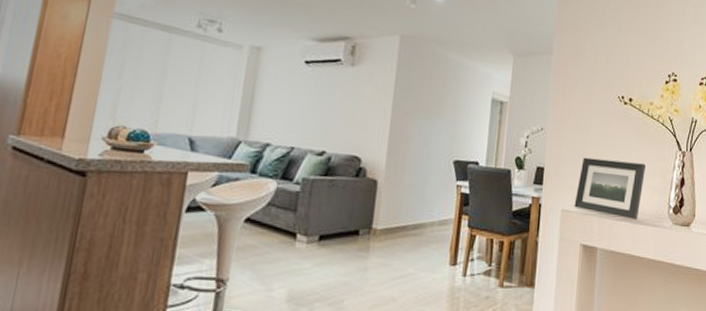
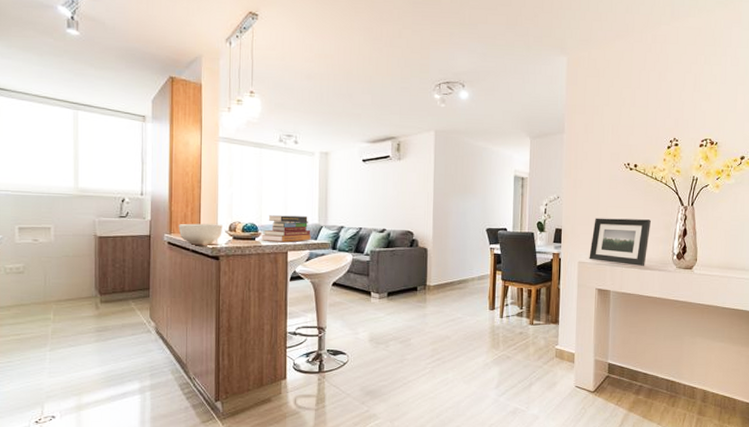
bowl: none [31,122,101,155] -> present [178,223,224,245]
books: none [152,121,224,160] -> present [261,215,311,243]

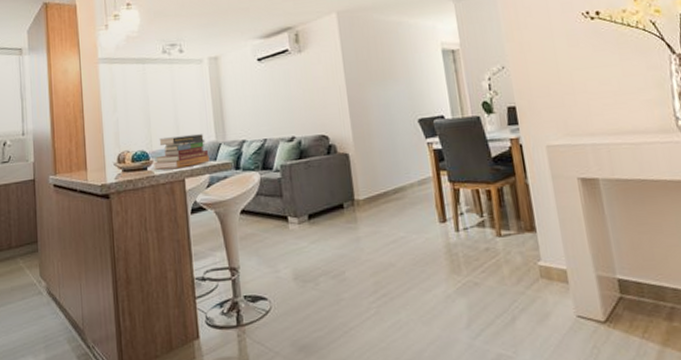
bowl: present [178,223,224,245] -> none [63,156,112,185]
picture frame: present [589,218,651,267] -> none [557,78,640,142]

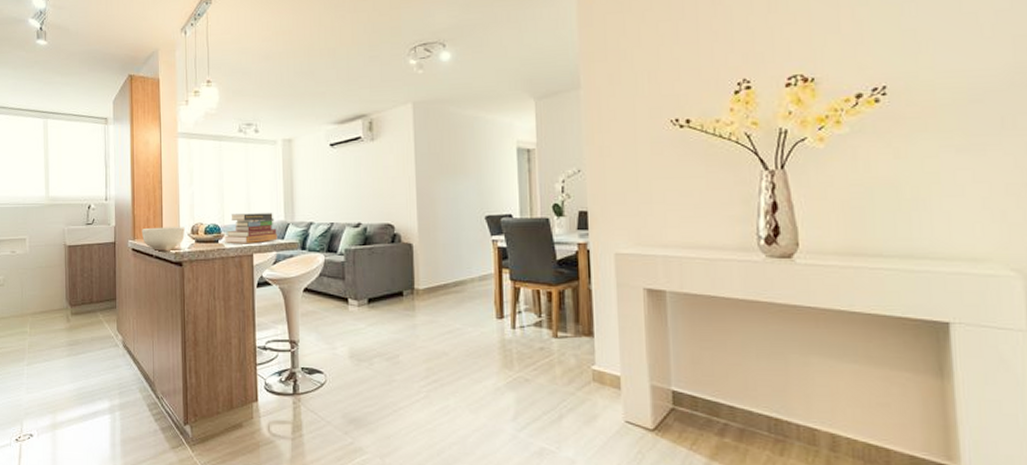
bowl: none [63,156,112,185] -> present [141,227,186,251]

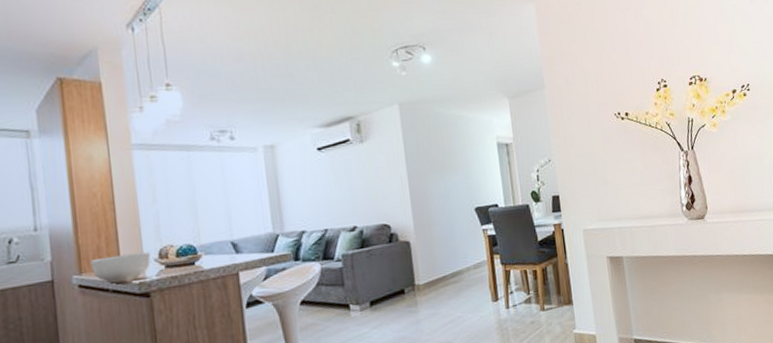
books: present [225,213,278,244] -> none [202,225,266,264]

